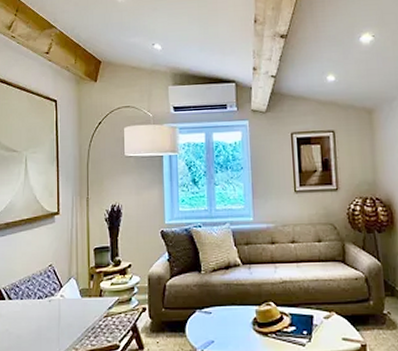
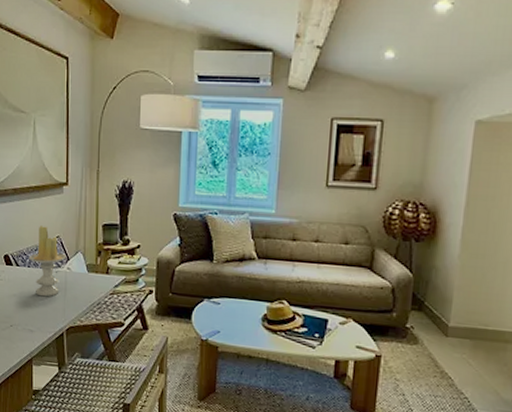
candle: none [21,256,59,328] -> present [29,226,66,297]

